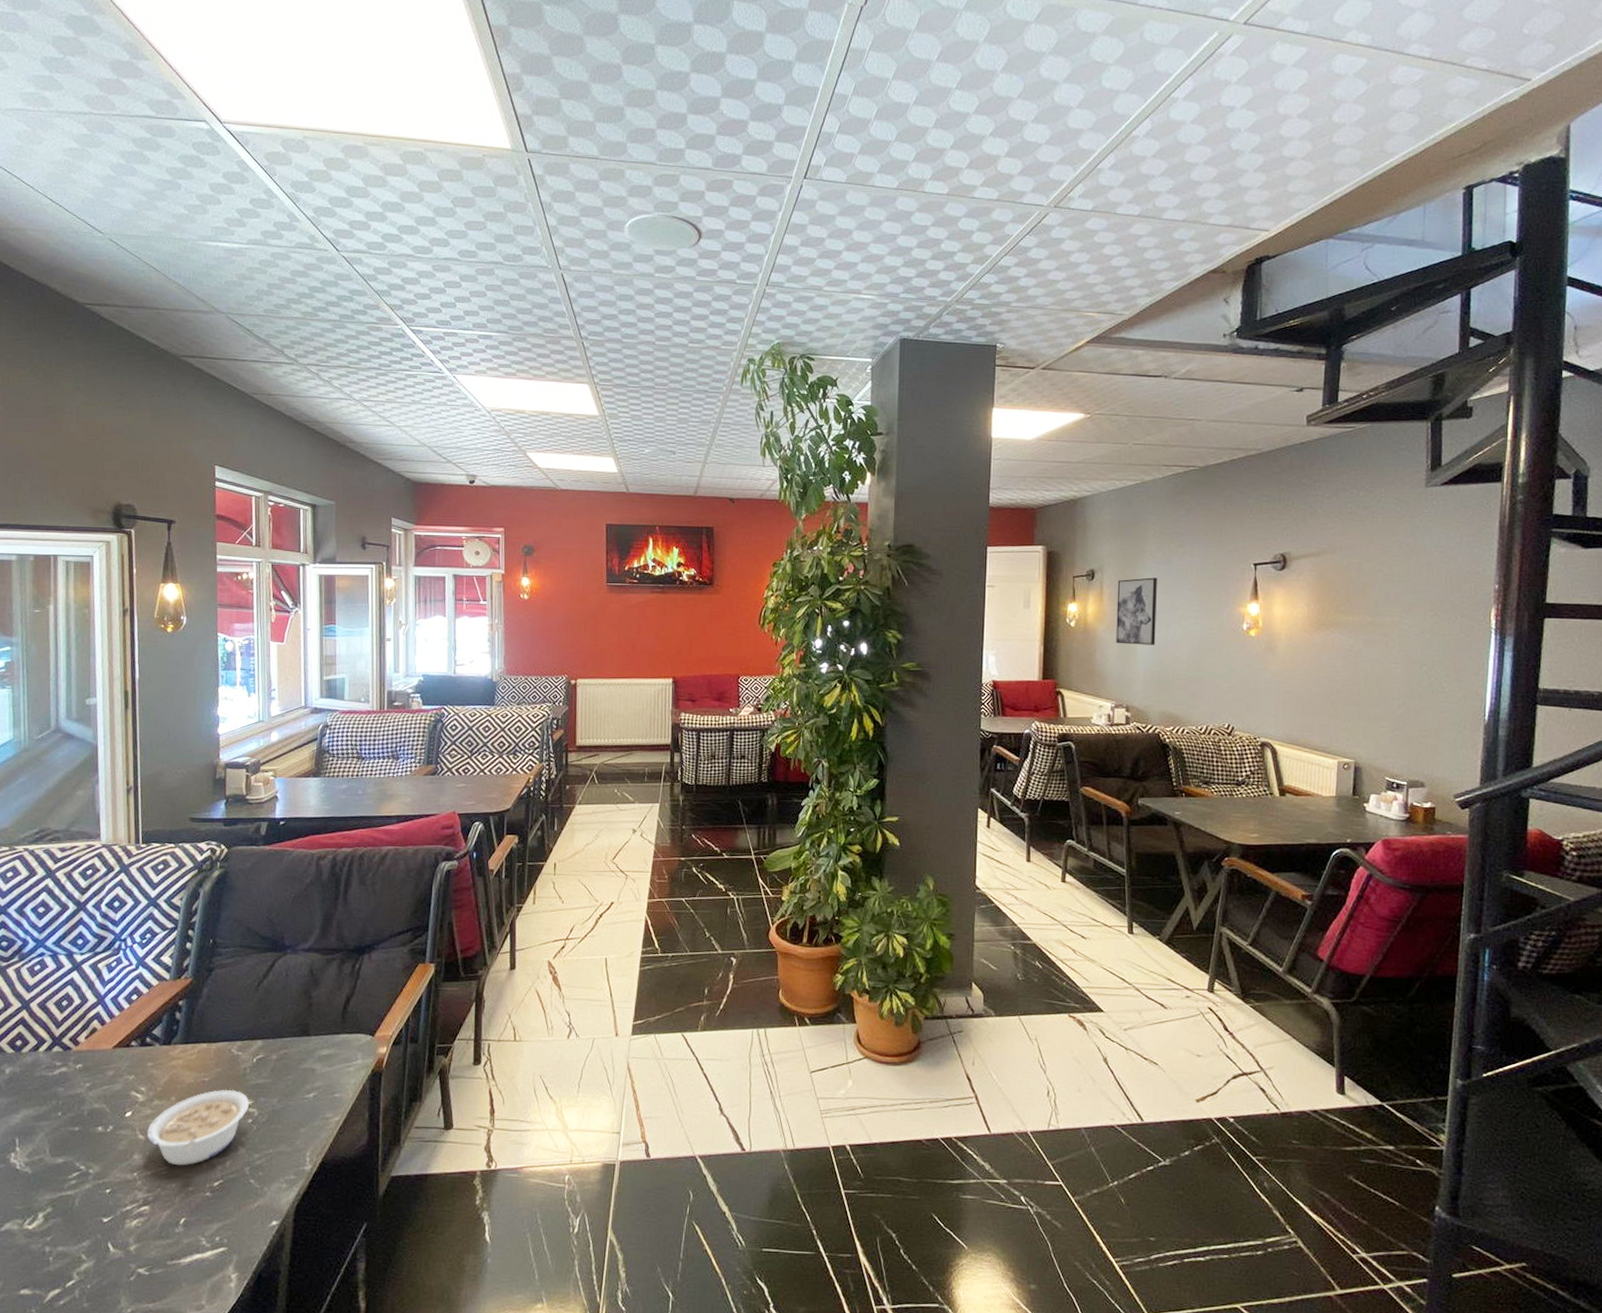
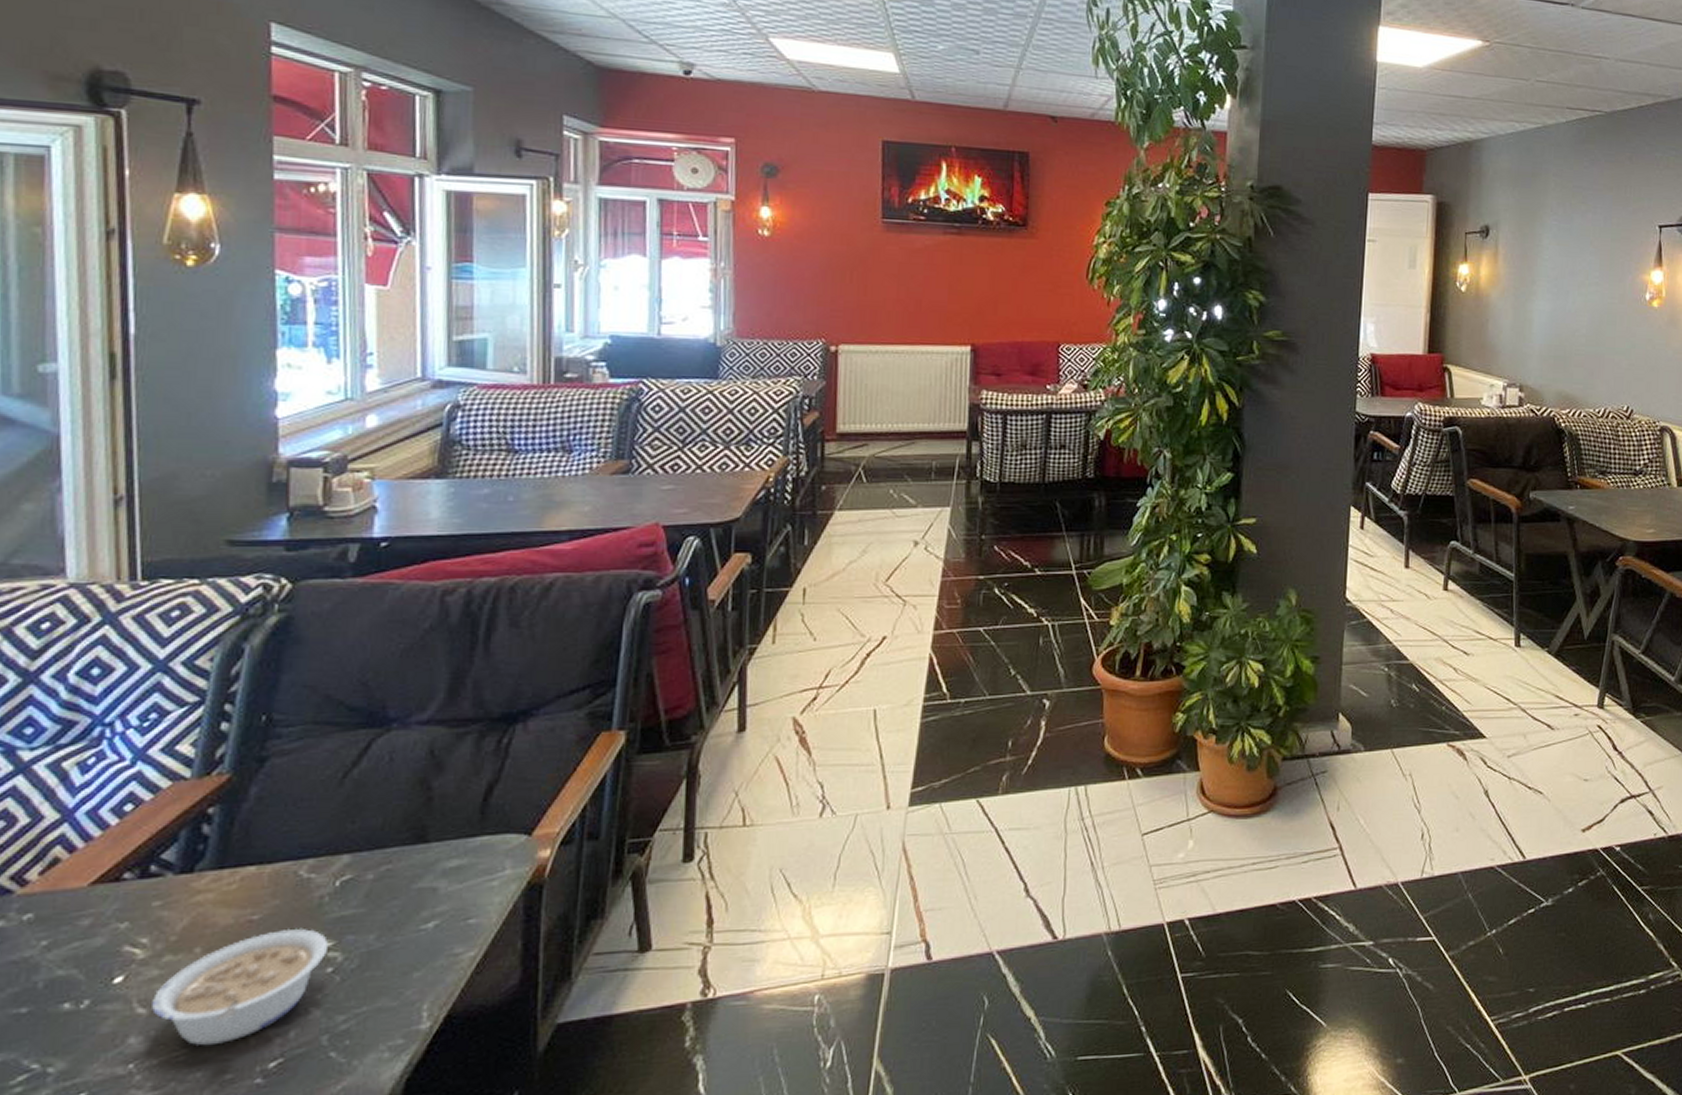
wall art: present [1116,577,1157,645] -> none [1510,237,1557,316]

